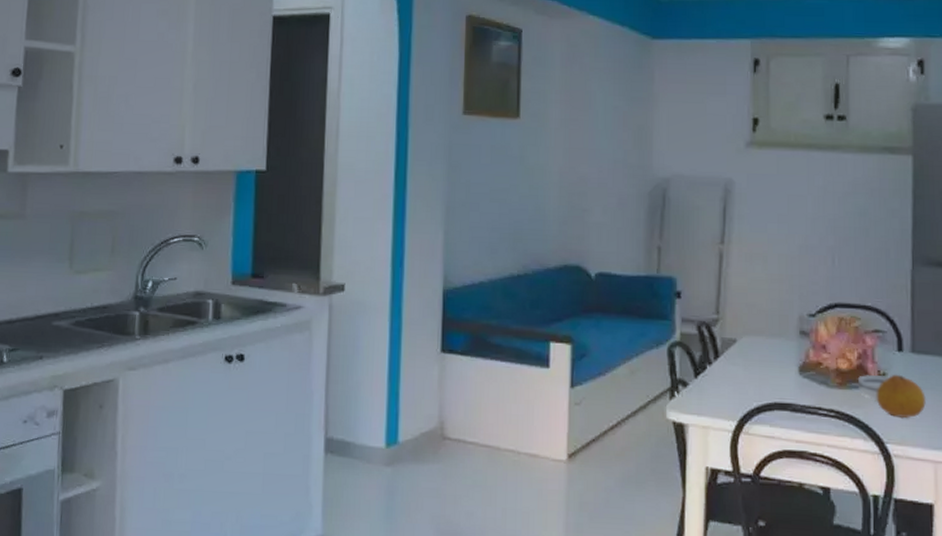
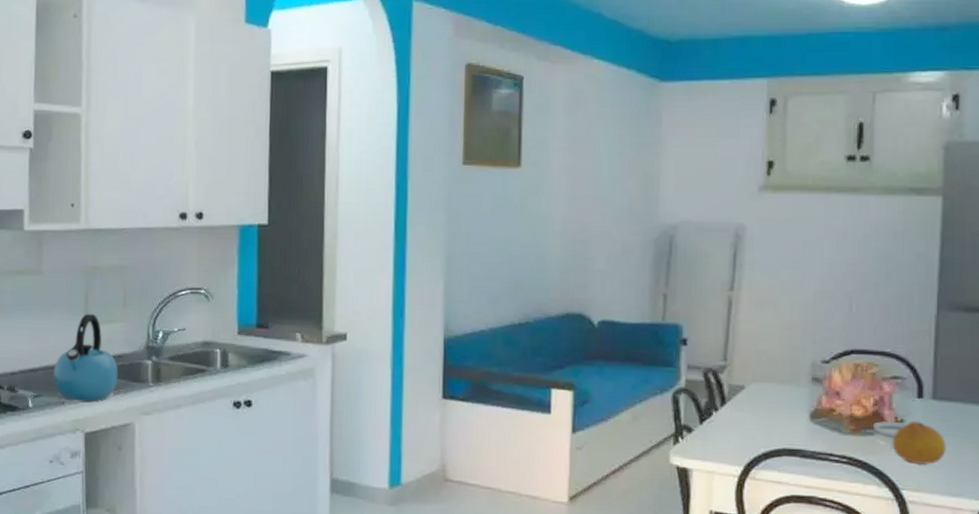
kettle: none [32,261,104,356] -> present [53,313,119,402]

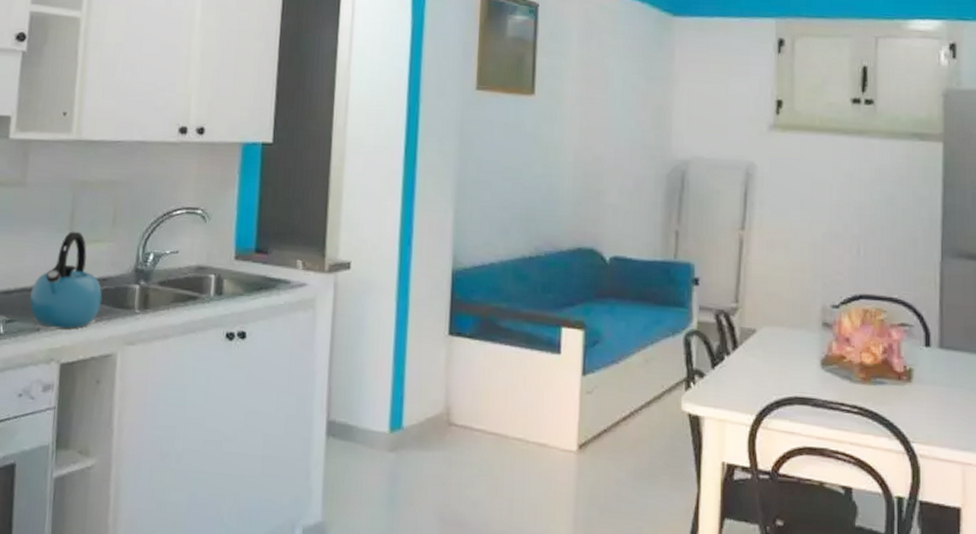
bowl: present [872,421,908,448] -> none [882,370,916,399]
fruit: present [892,420,946,465] -> none [901,370,954,417]

